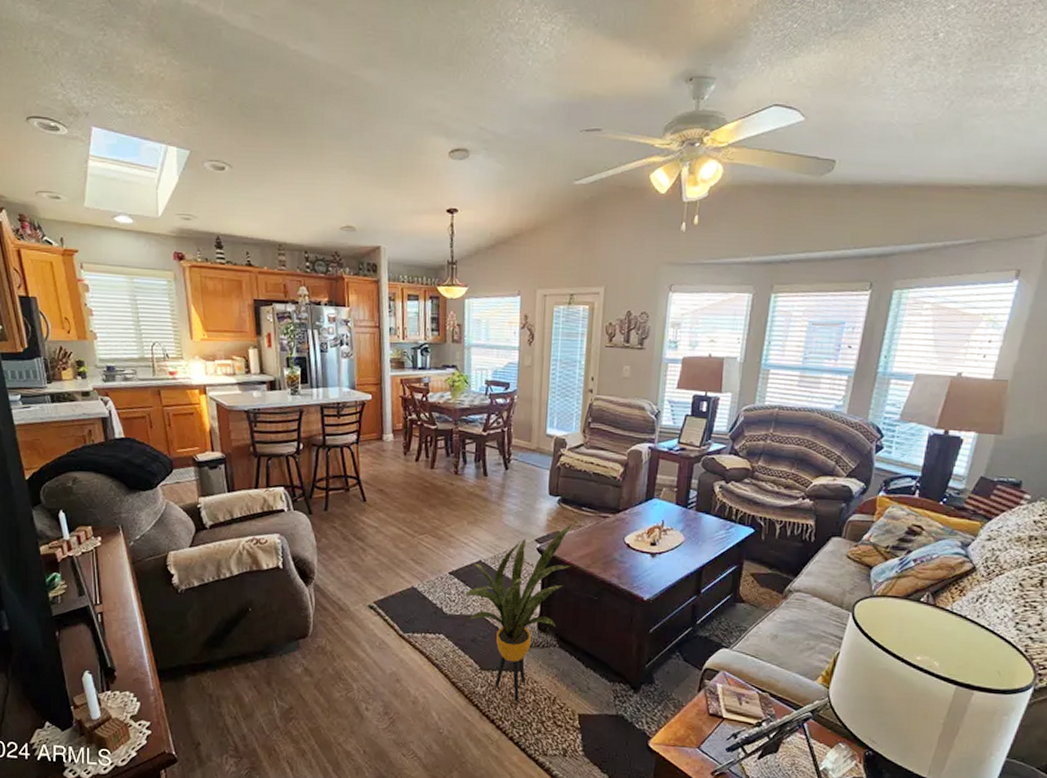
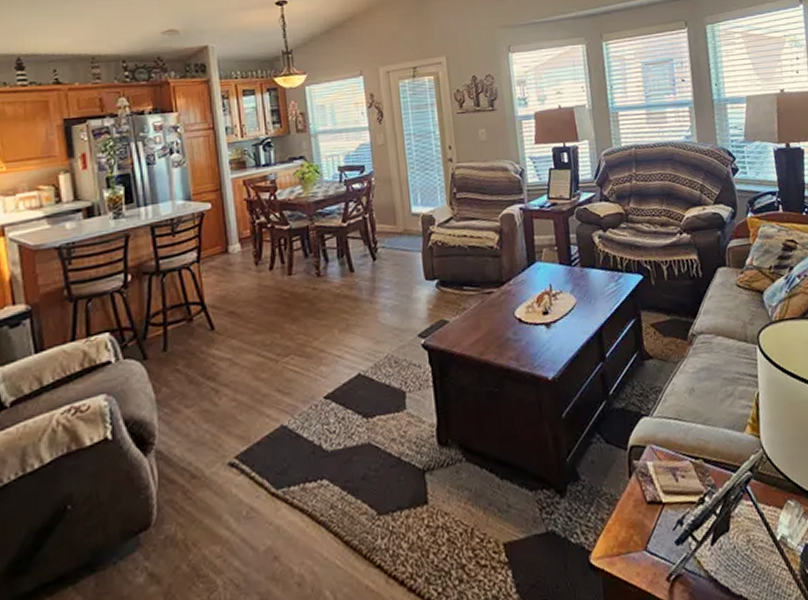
house plant: present [465,525,572,702] -> none [346,309,463,548]

